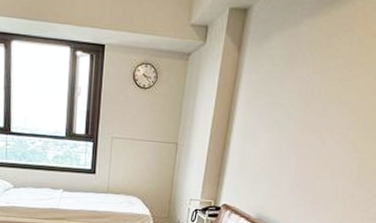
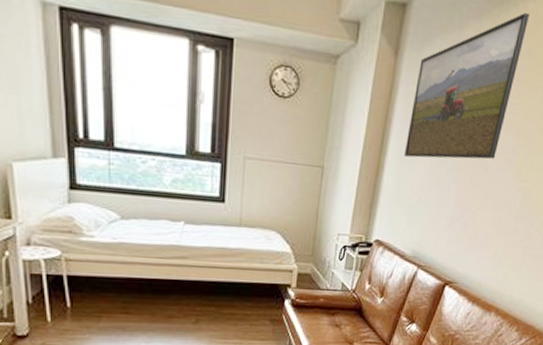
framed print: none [248,8,358,134] -> present [405,12,529,160]

